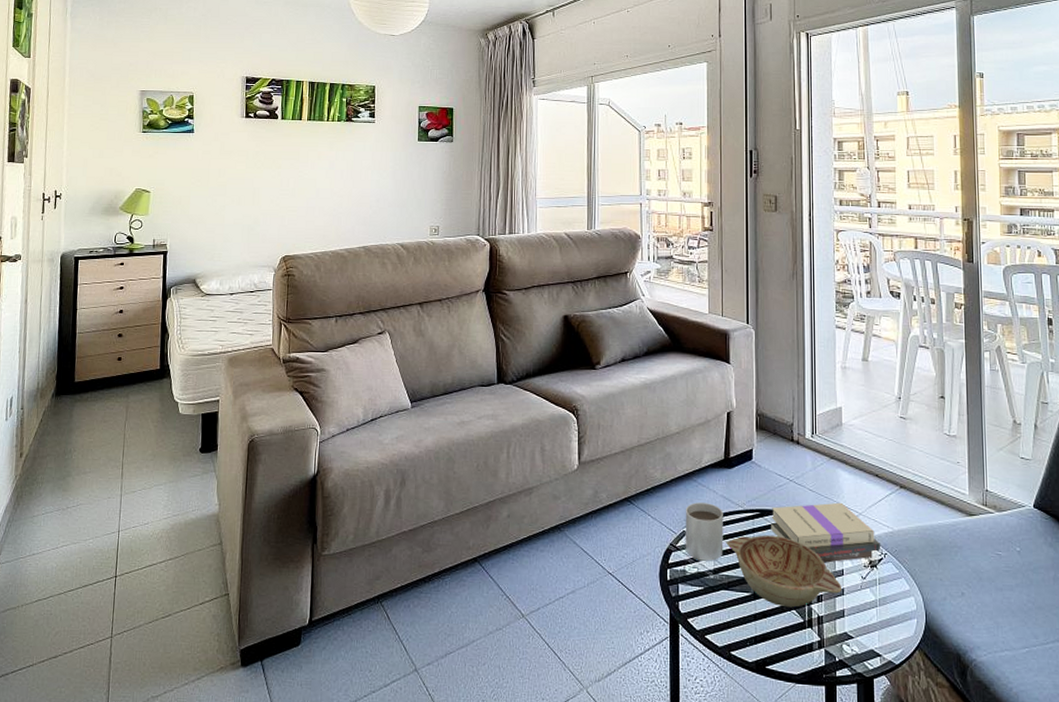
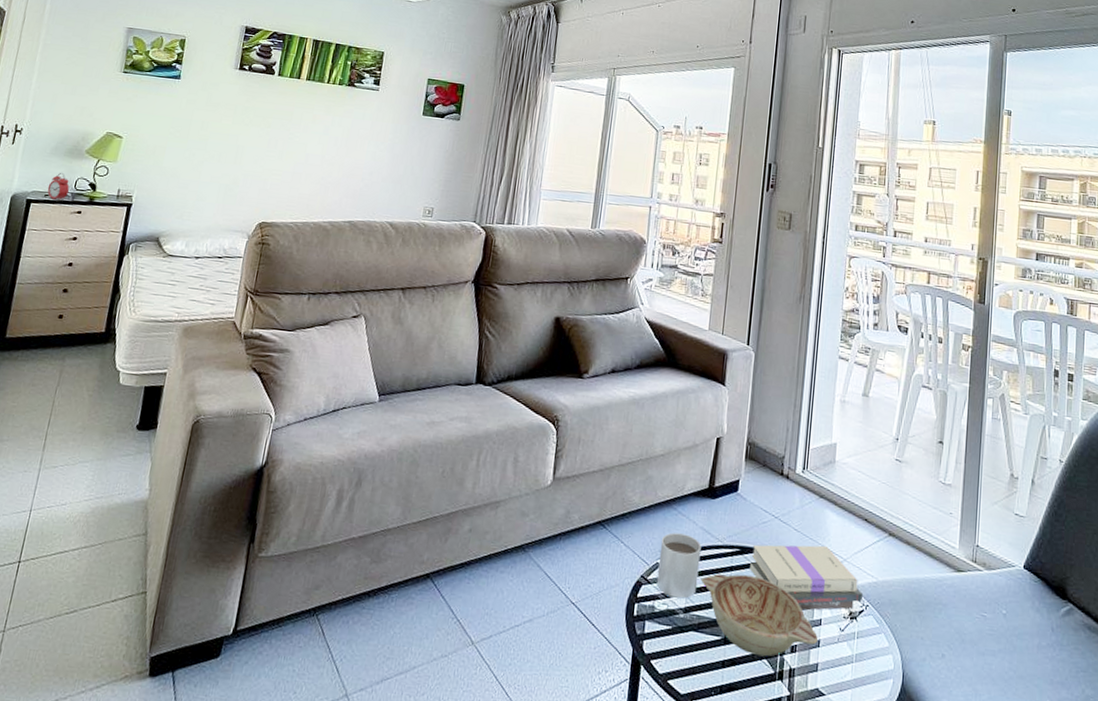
alarm clock: none [91,229,110,256] -> present [47,172,70,202]

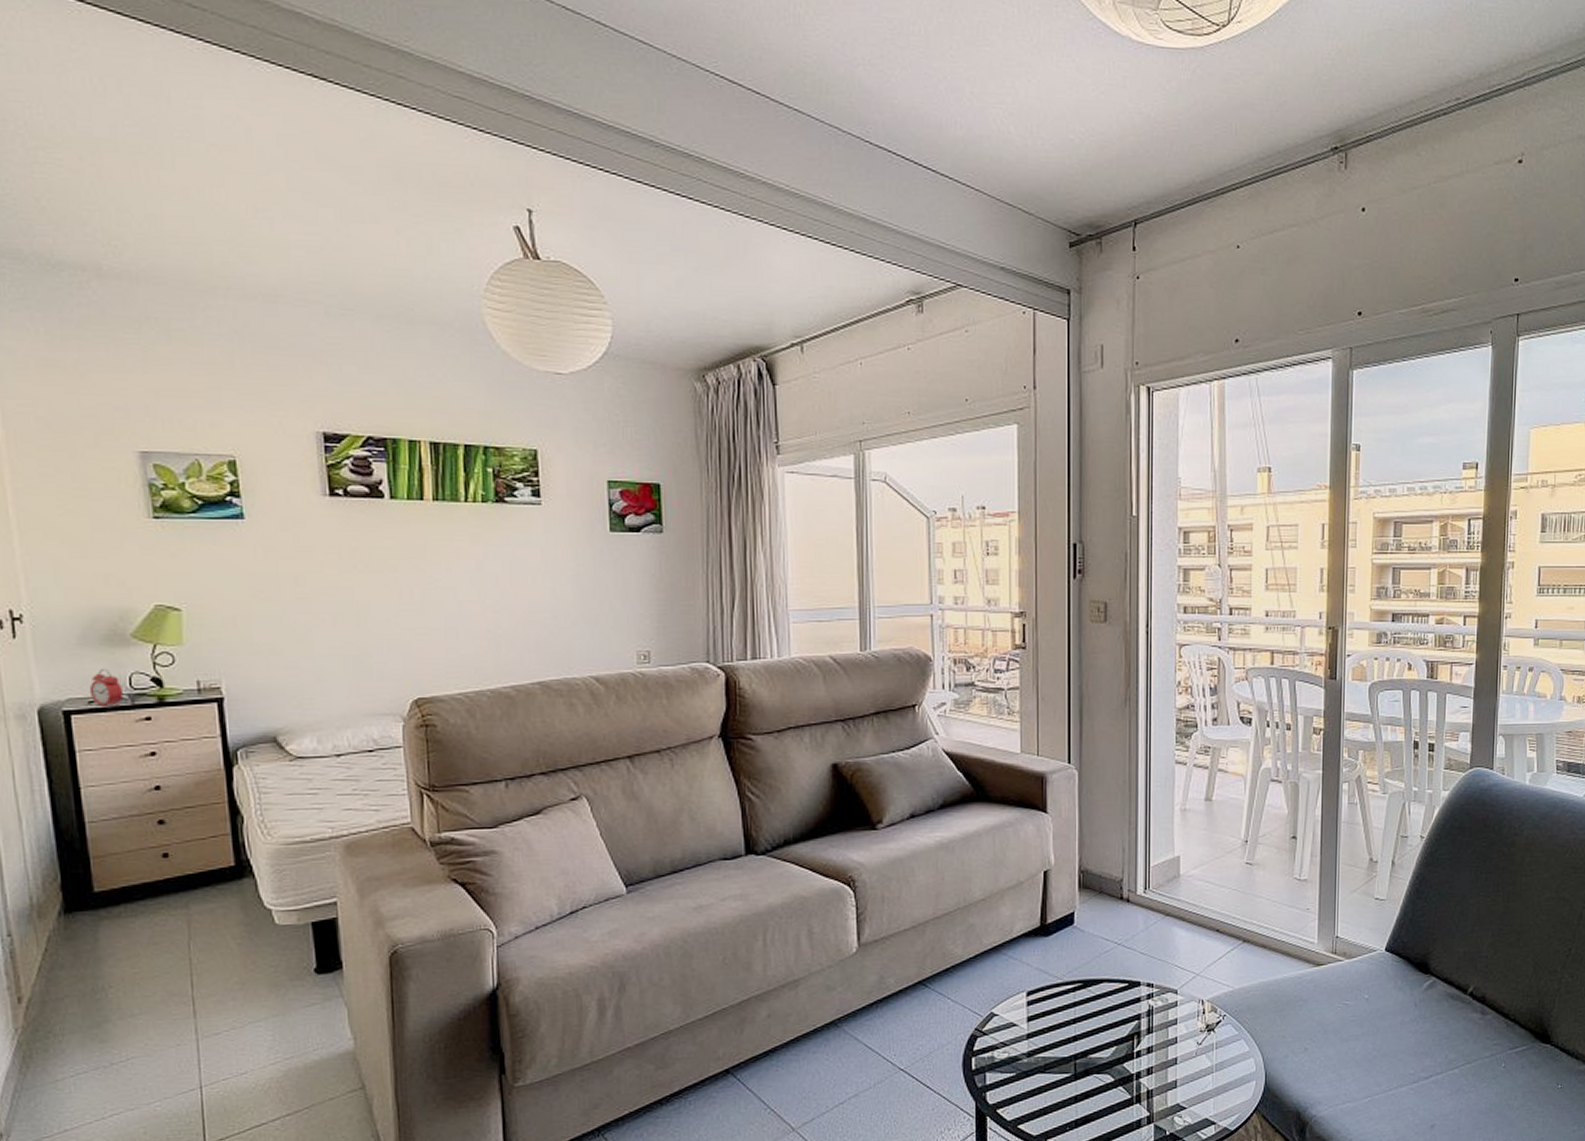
mug: present [656,532,702,599] -> none [993,978,1039,1044]
decorative bowl: present [700,573,818,657] -> none [1042,1007,1174,1085]
books: present [750,544,863,611] -> none [1095,964,1219,1032]

